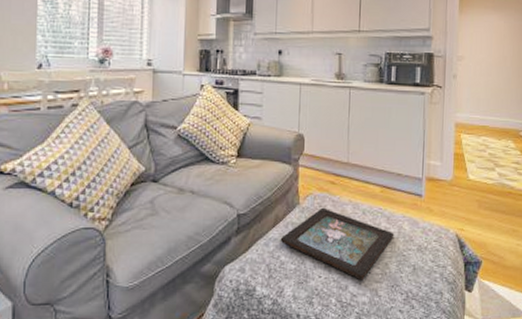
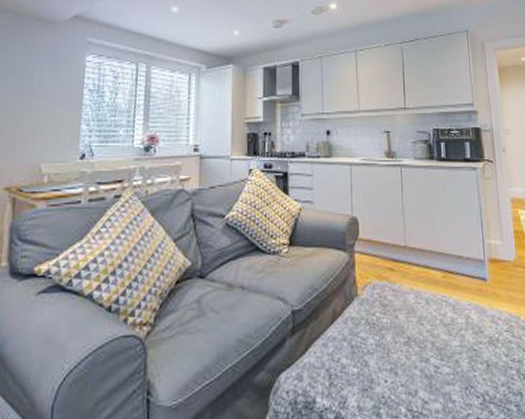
decorative tray: present [280,207,395,281] -> none [339,298,462,383]

